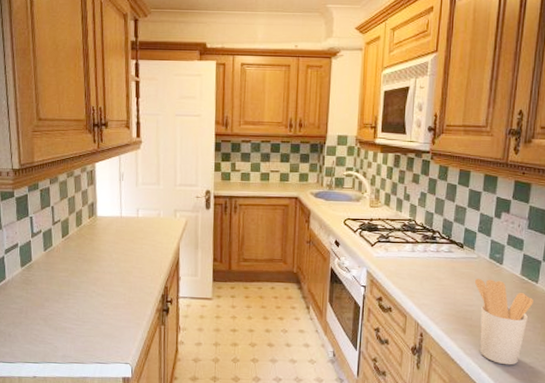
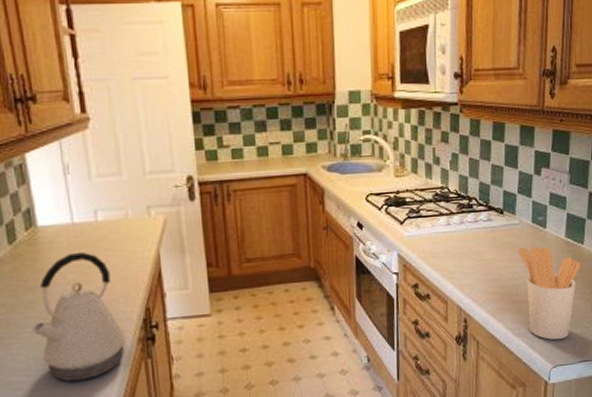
kettle: none [84,238,148,335] -> present [32,251,126,382]

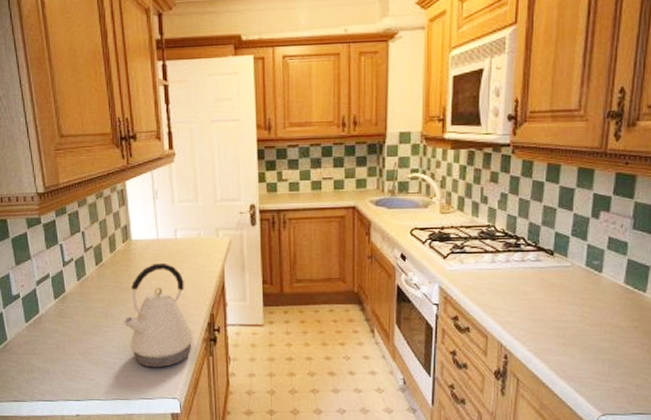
utensil holder: present [517,246,580,340] -> none [567,289,641,388]

